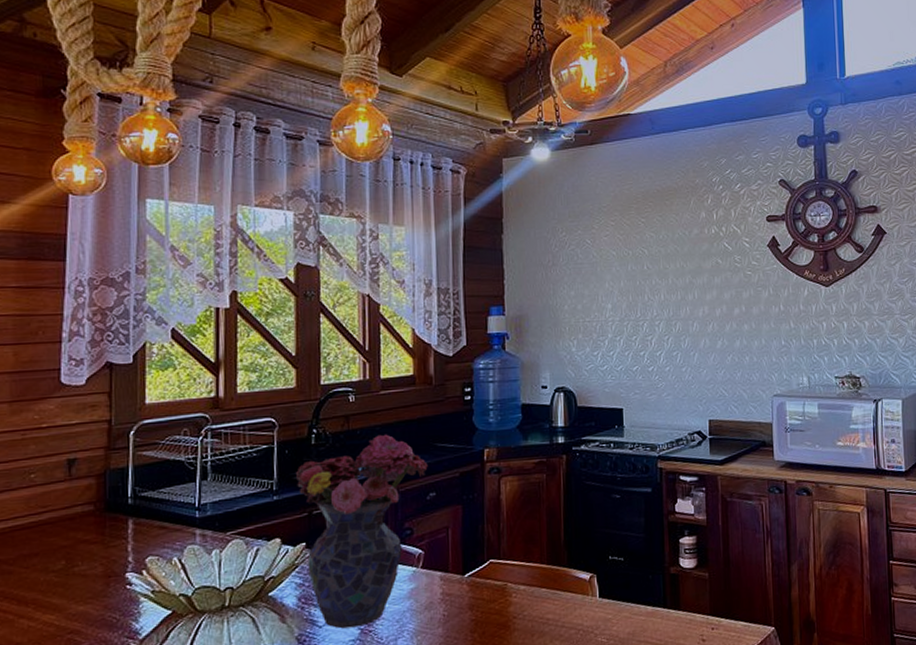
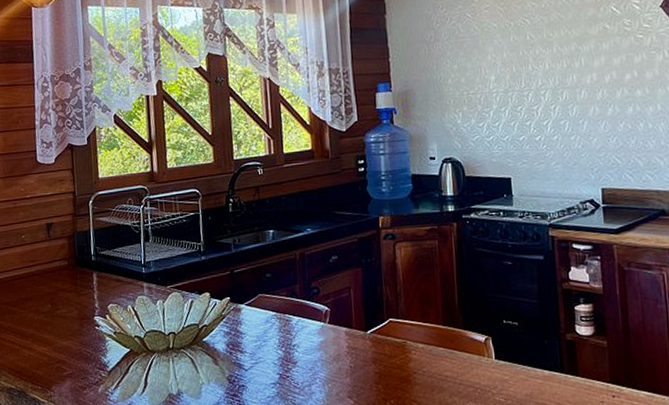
flower arrangement: present [295,434,428,629] -> none [217,203,329,373]

